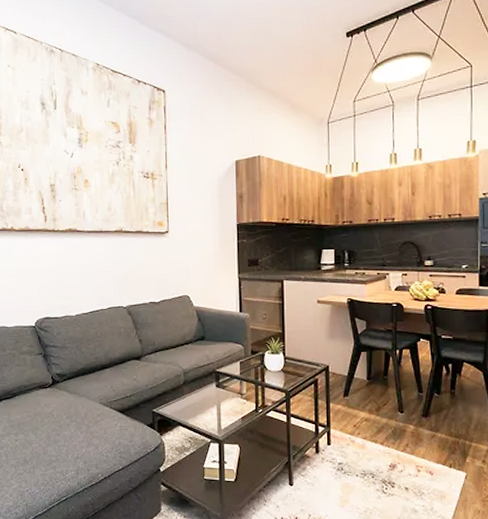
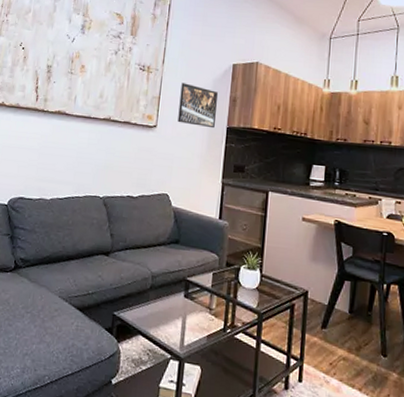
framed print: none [187,185,225,227] -> present [178,83,219,129]

